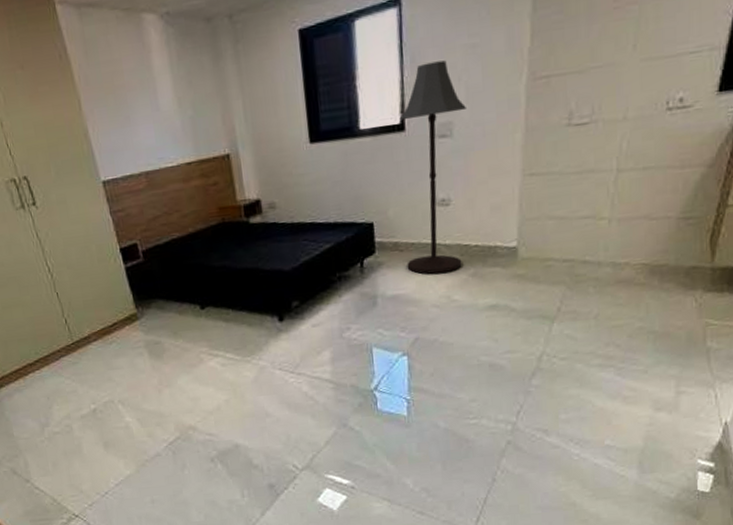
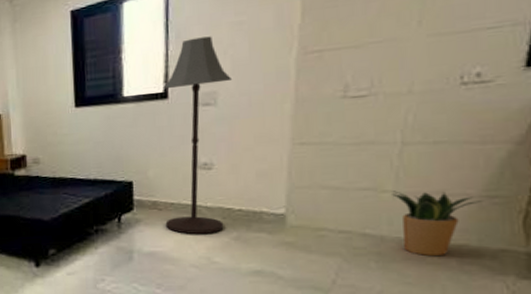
potted plant: none [607,215,681,278] -> present [390,191,484,257]

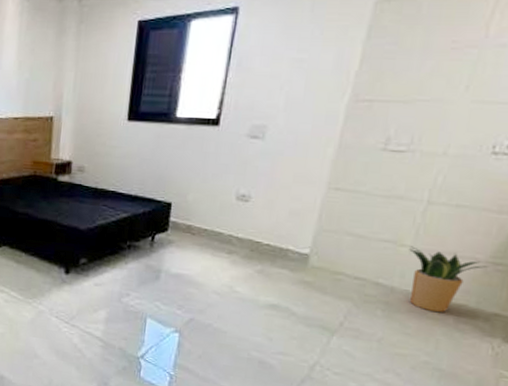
floor lamp: present [163,36,233,235] -> none [195,68,284,264]

